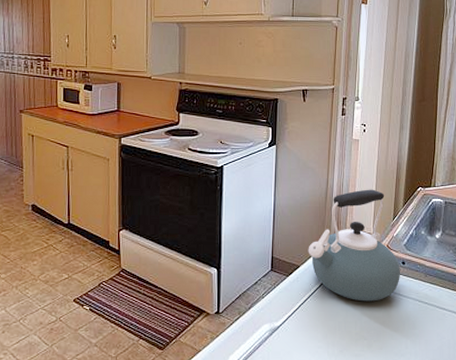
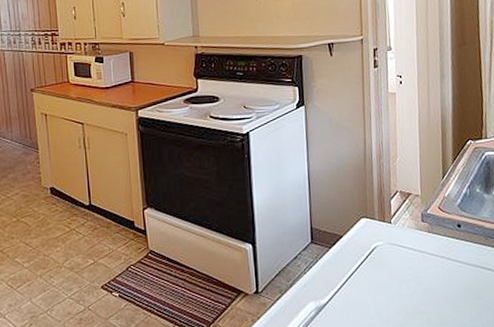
kettle: present [308,189,400,302] -> none [350,146,457,272]

